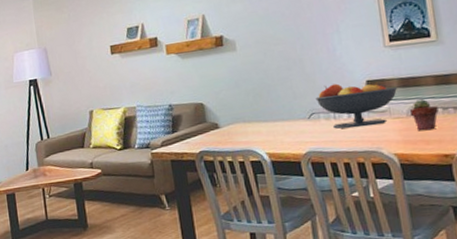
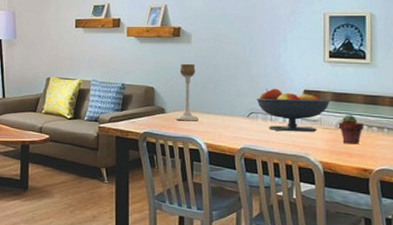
candle holder: none [228,72,256,133] -> present [175,63,199,120]

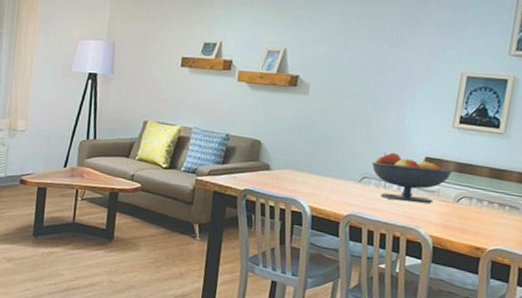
candle holder: present [175,63,199,120] -> none [280,117,310,181]
potted succulent: present [338,114,364,145] -> none [456,187,485,221]

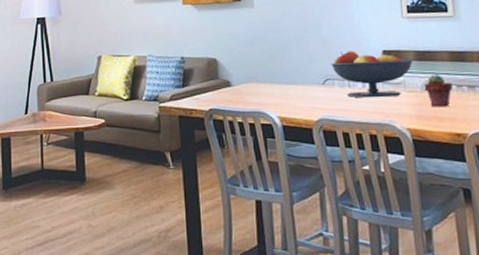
potted succulent: none [456,187,485,221] -> present [424,73,453,107]

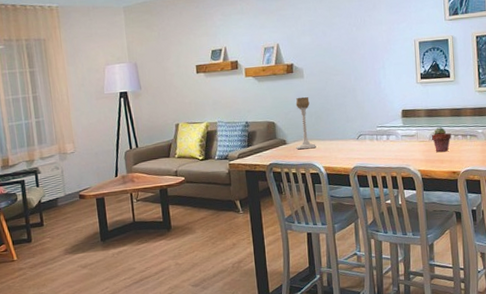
candle holder: none [243,29,269,93] -> present [295,96,316,149]
fruit bowl: present [331,50,412,98] -> none [363,111,423,148]

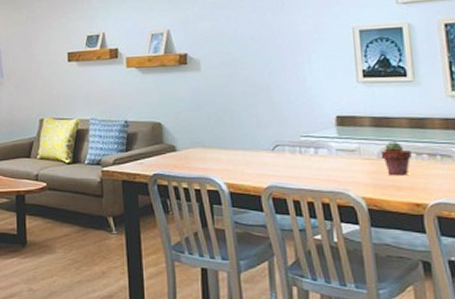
candle holder: present [295,96,316,149] -> none [188,93,216,158]

